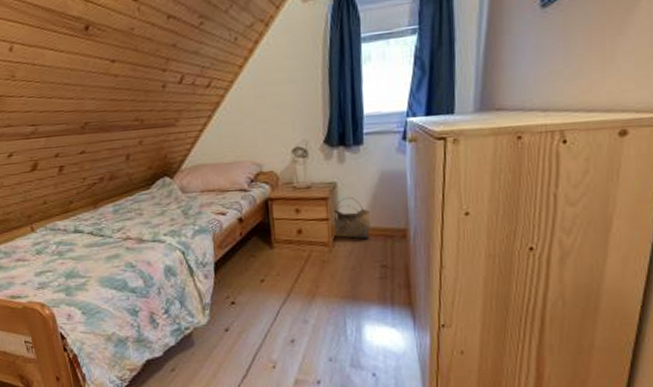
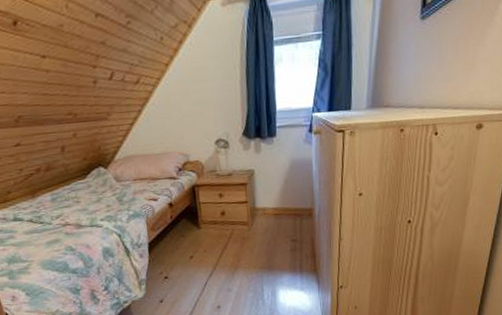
basket: present [331,197,371,239] -> none [250,183,283,218]

